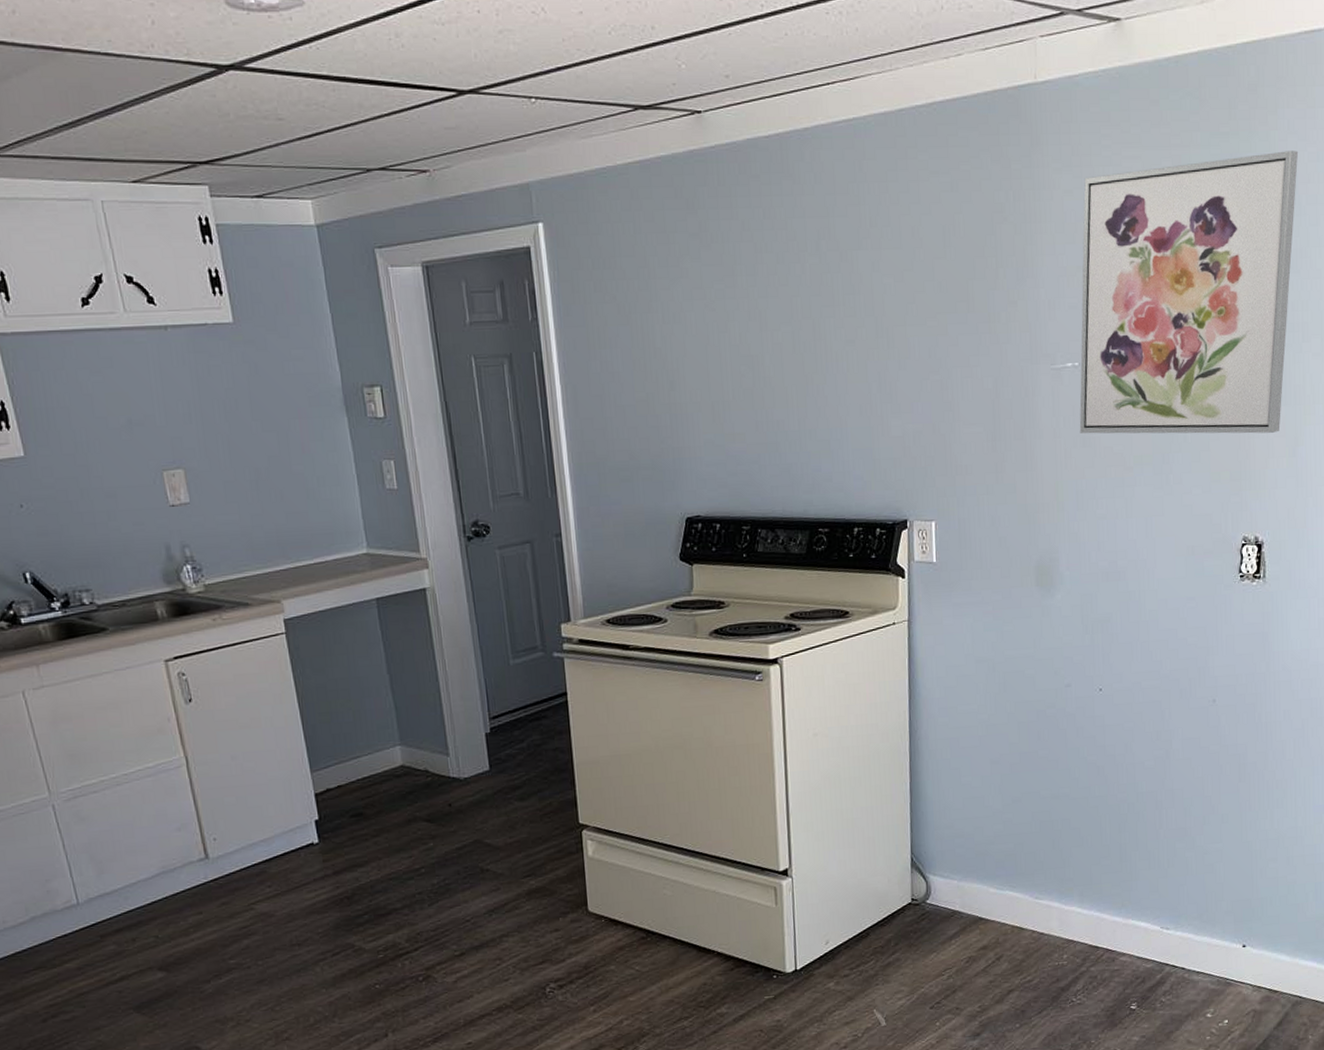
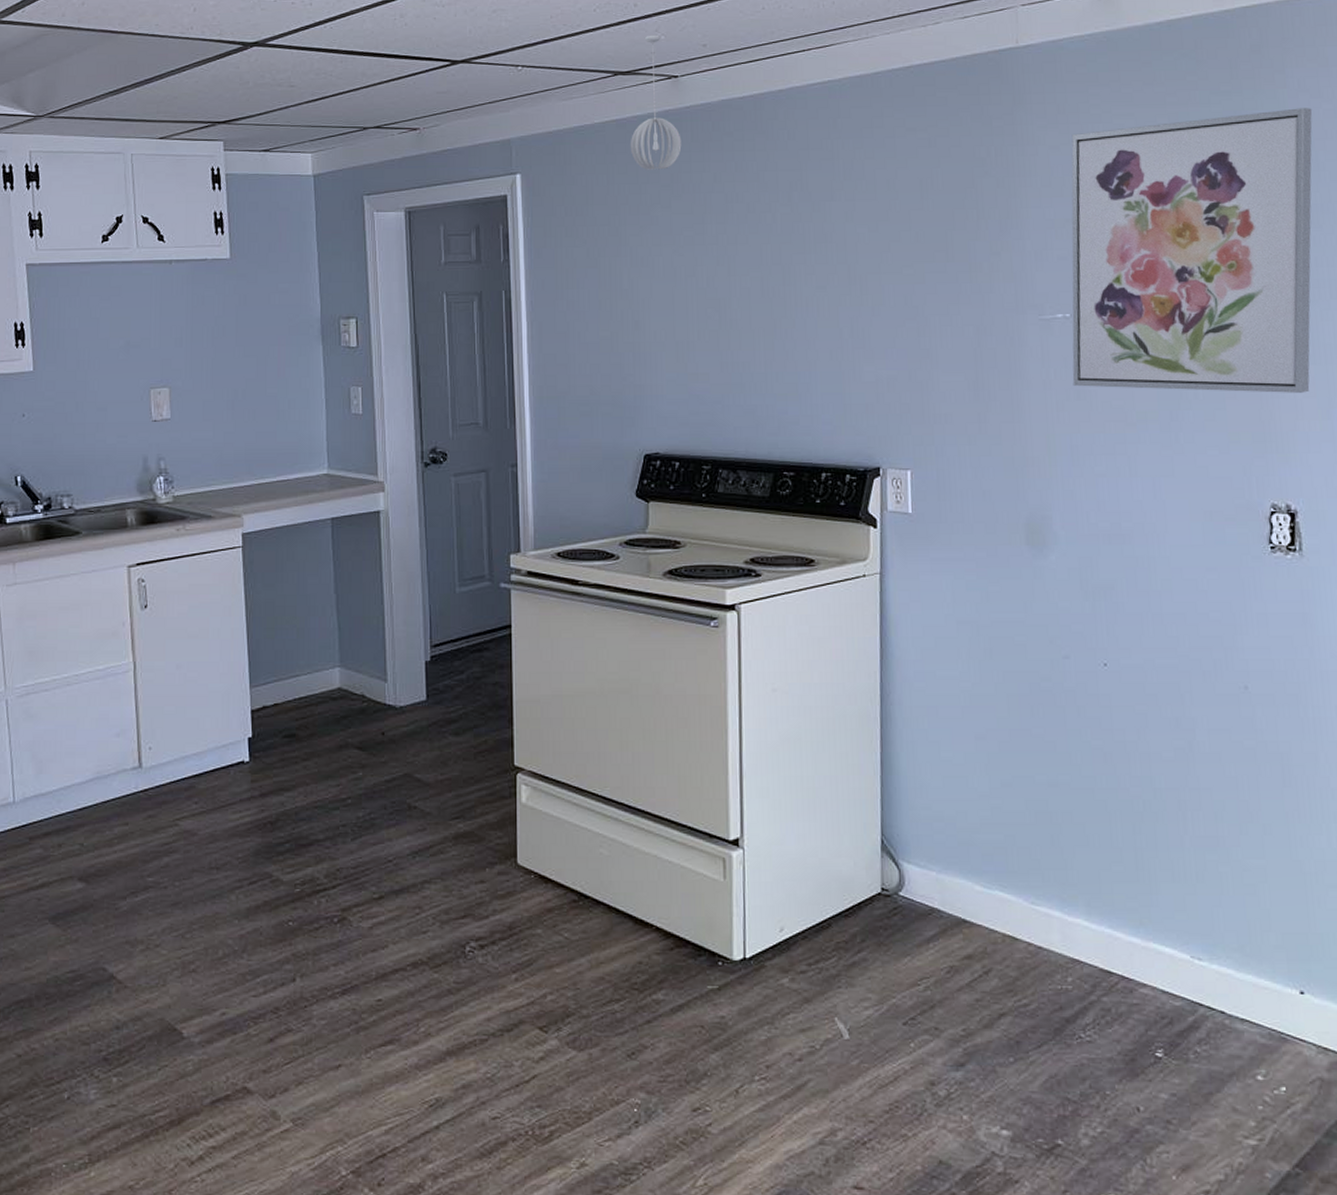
pendant light: none [655,63,709,218] -> present [630,34,682,170]

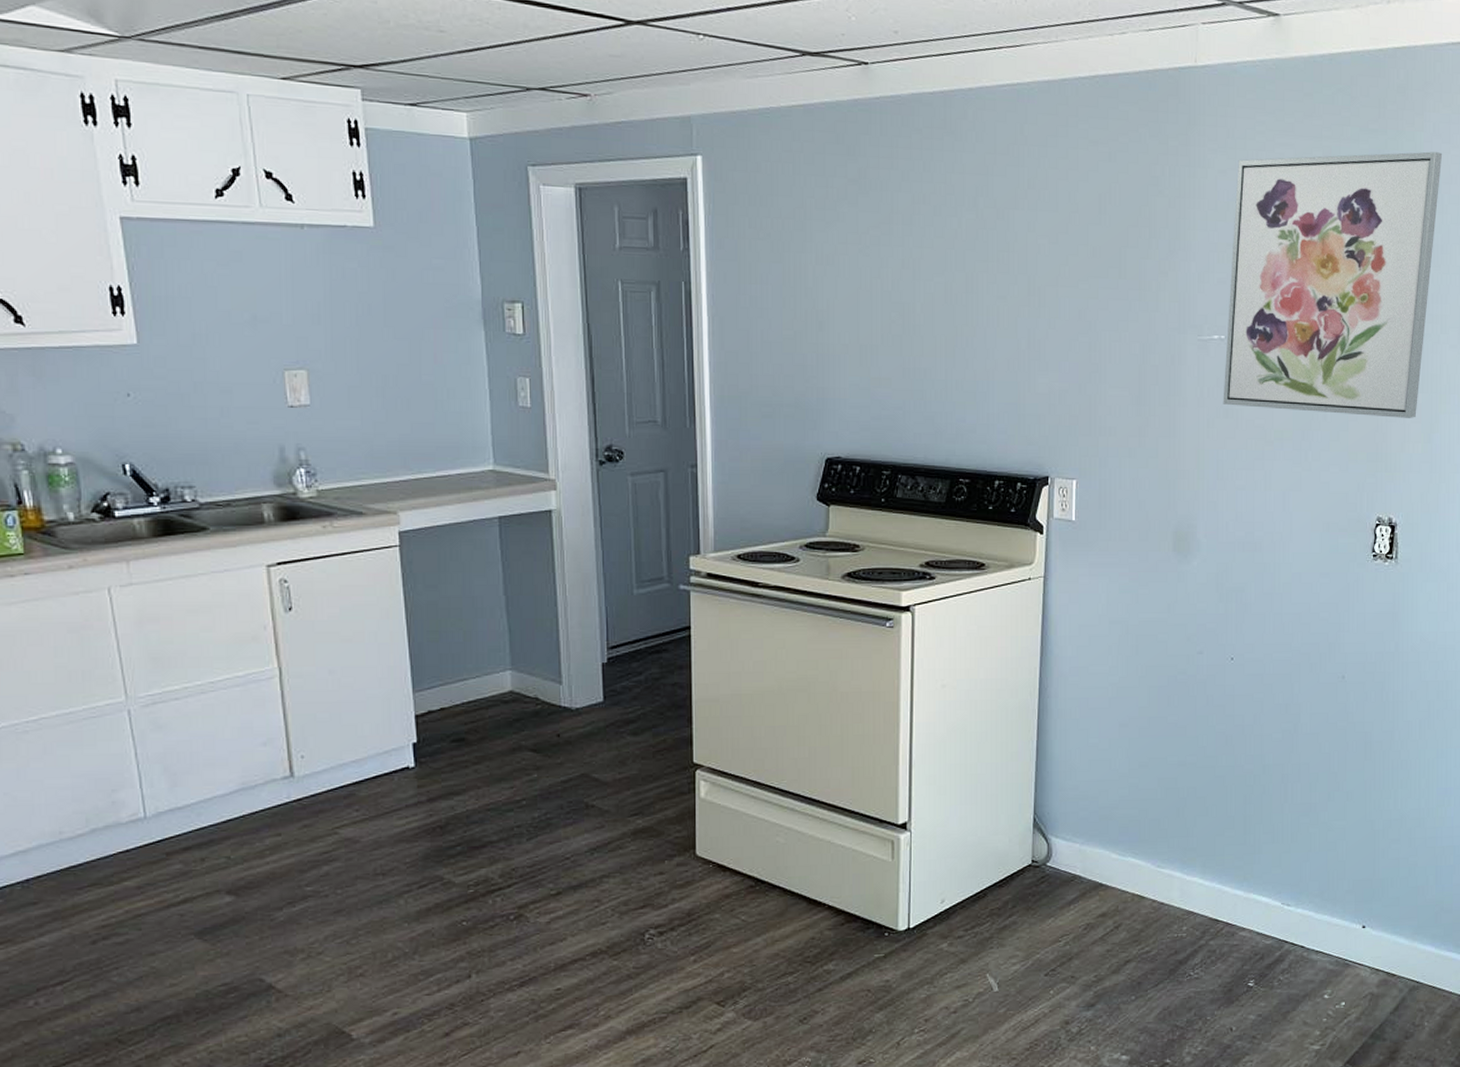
pendant light: present [630,34,682,170] -> none [817,14,870,163]

